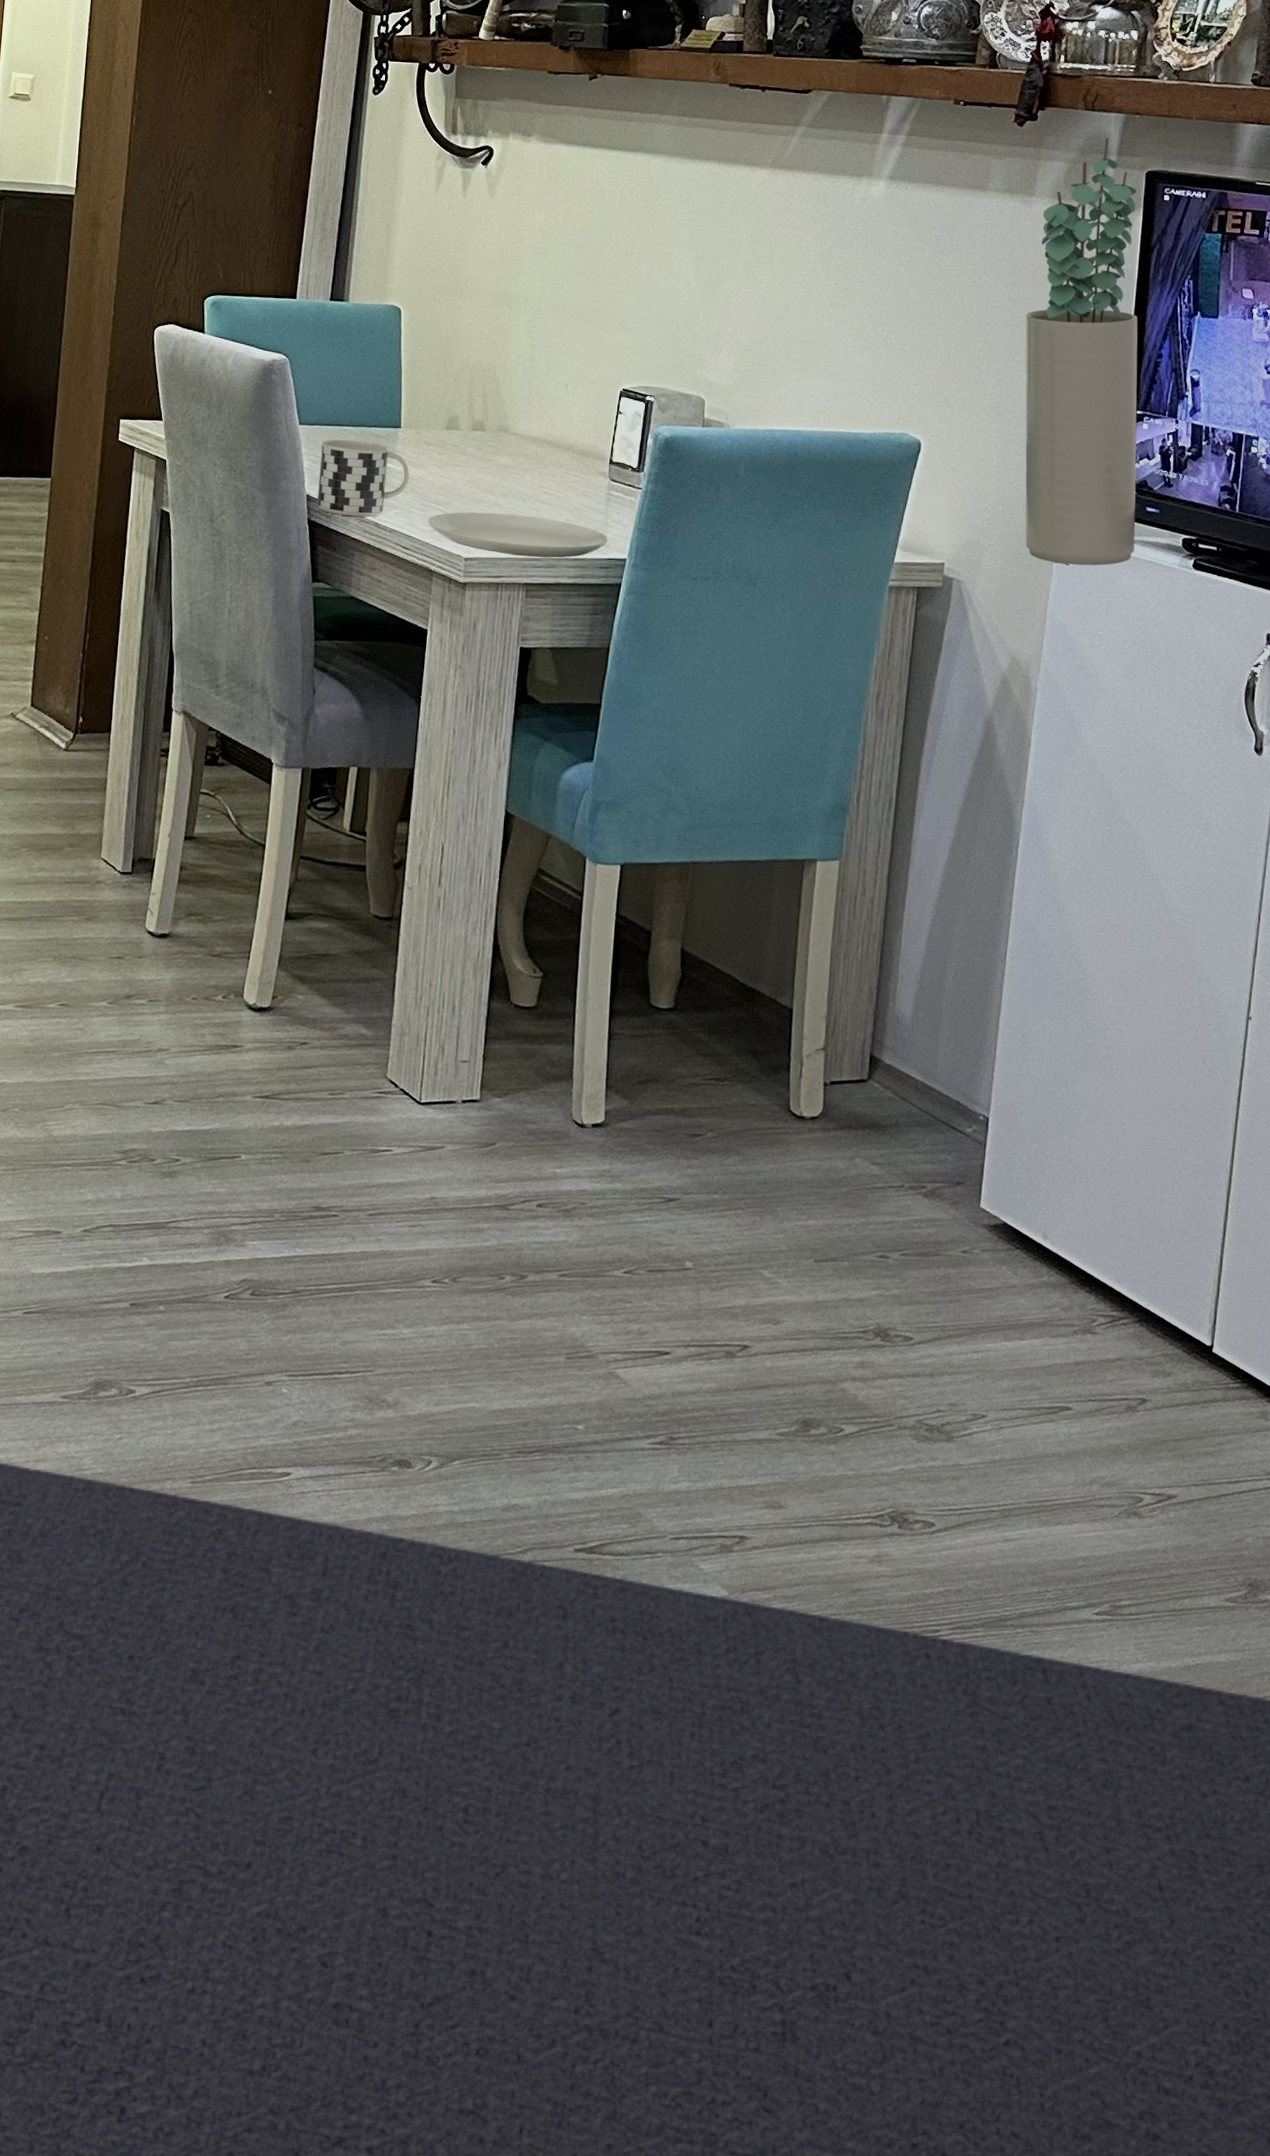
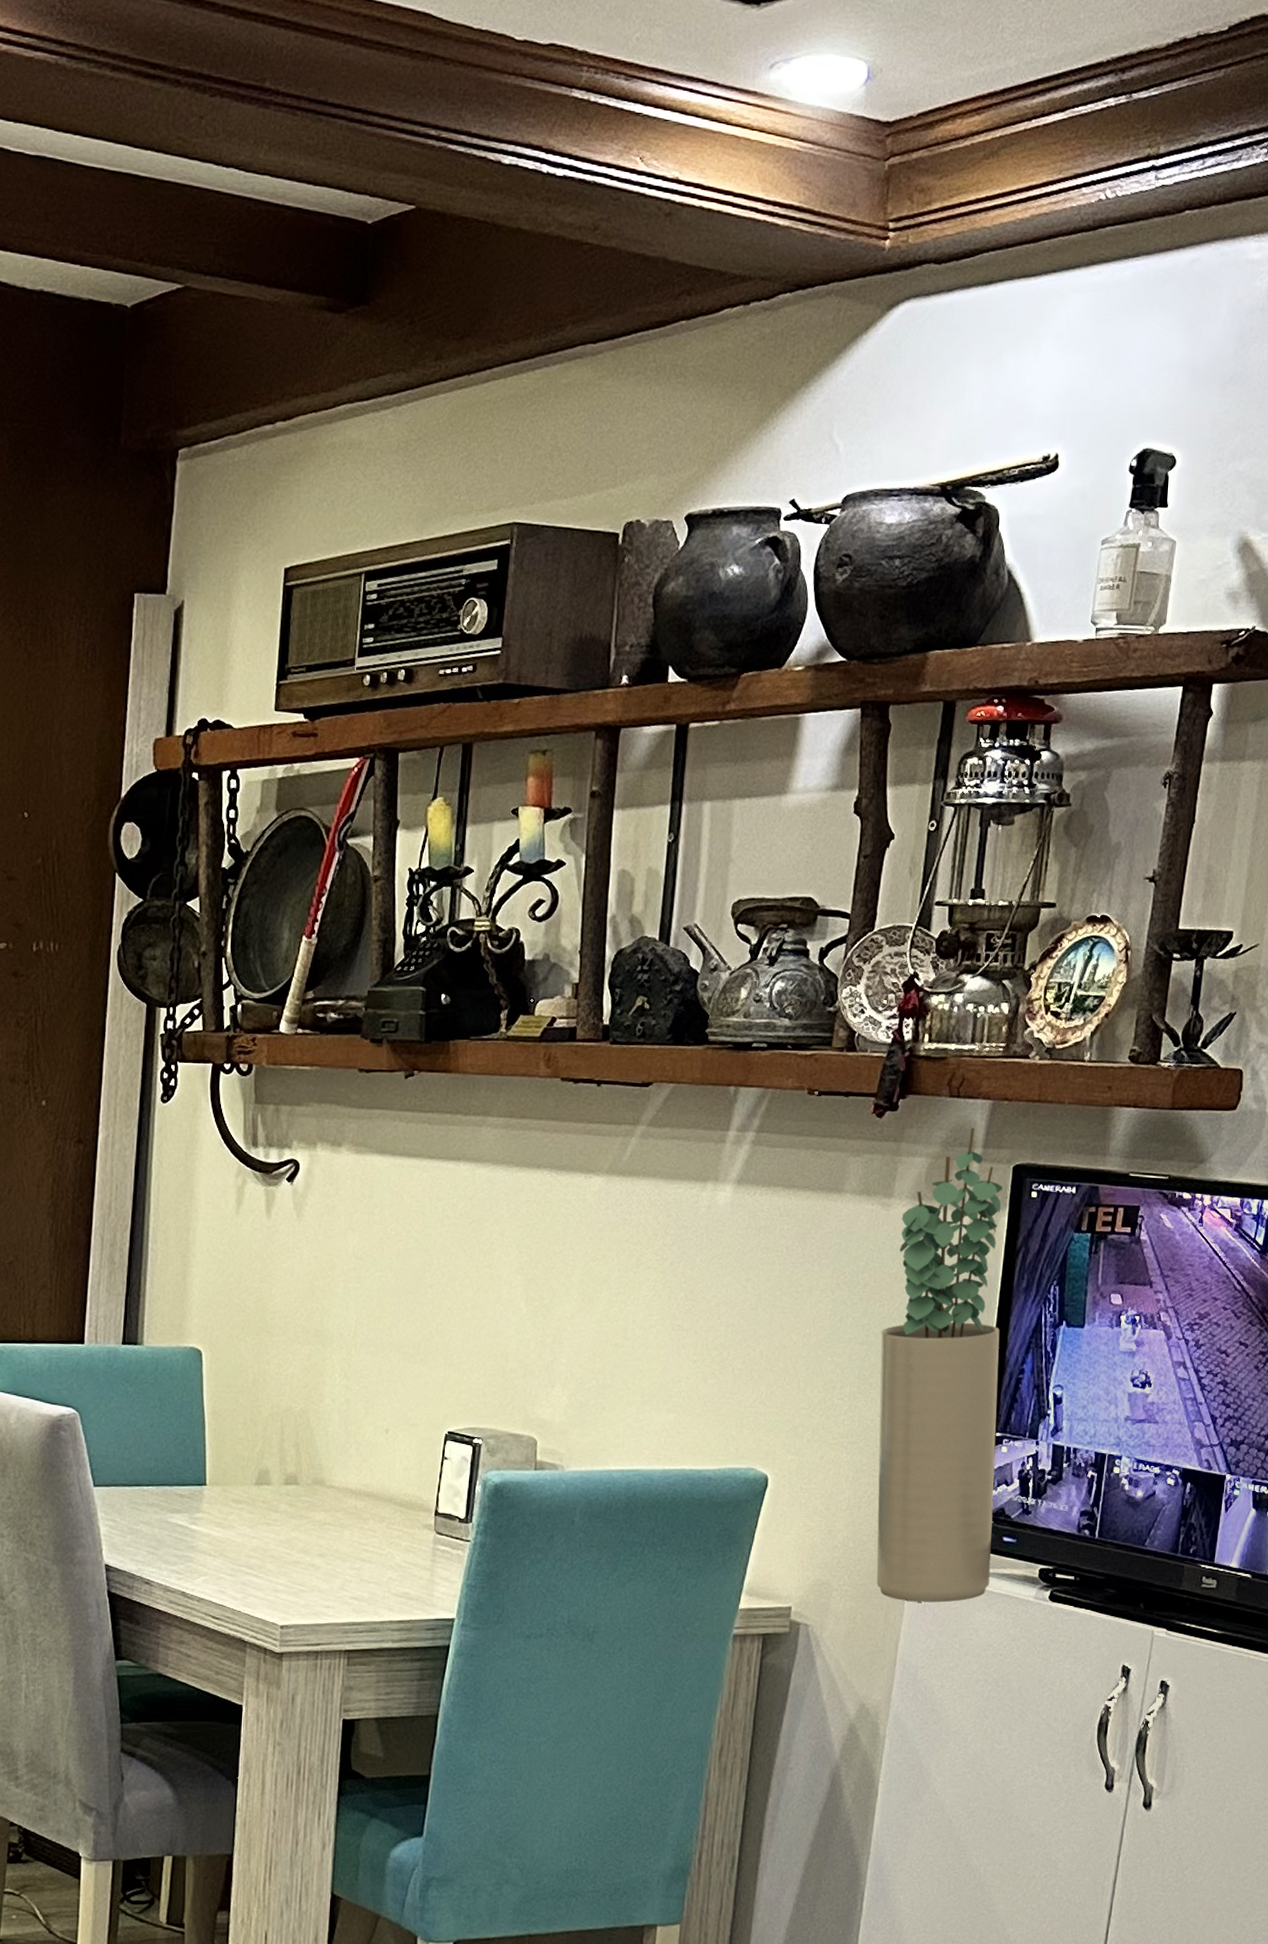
cup: present [316,439,410,517] -> none [116,1501,218,1587]
plate: present [427,512,609,558] -> none [238,1575,435,1621]

